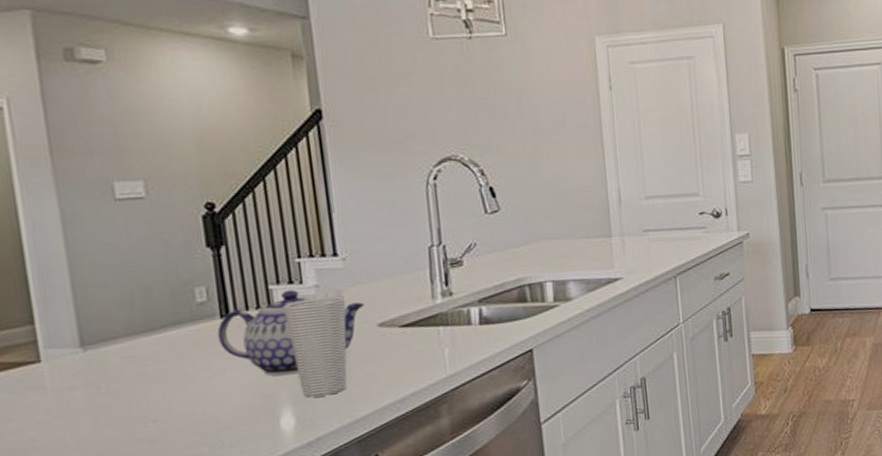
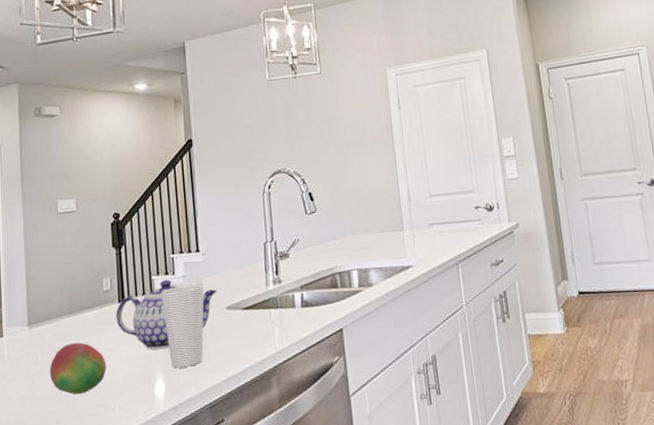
fruit: none [119,367,208,432] -> present [49,342,107,395]

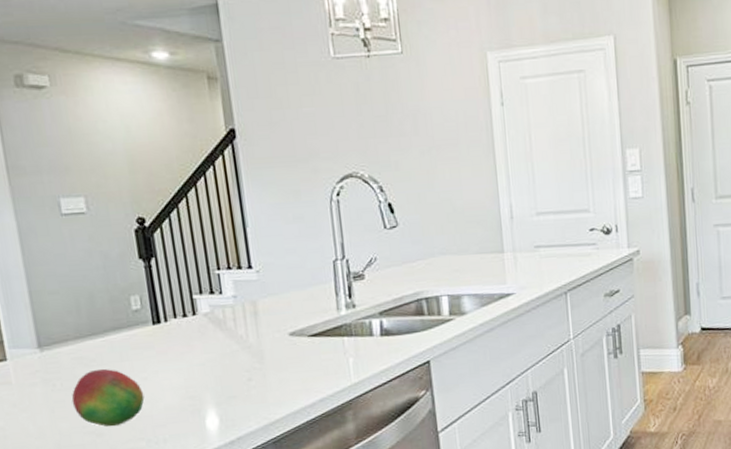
teapot: present [116,279,217,350] -> none [150,299,277,379]
cup: present [161,284,204,369] -> none [206,306,263,400]

